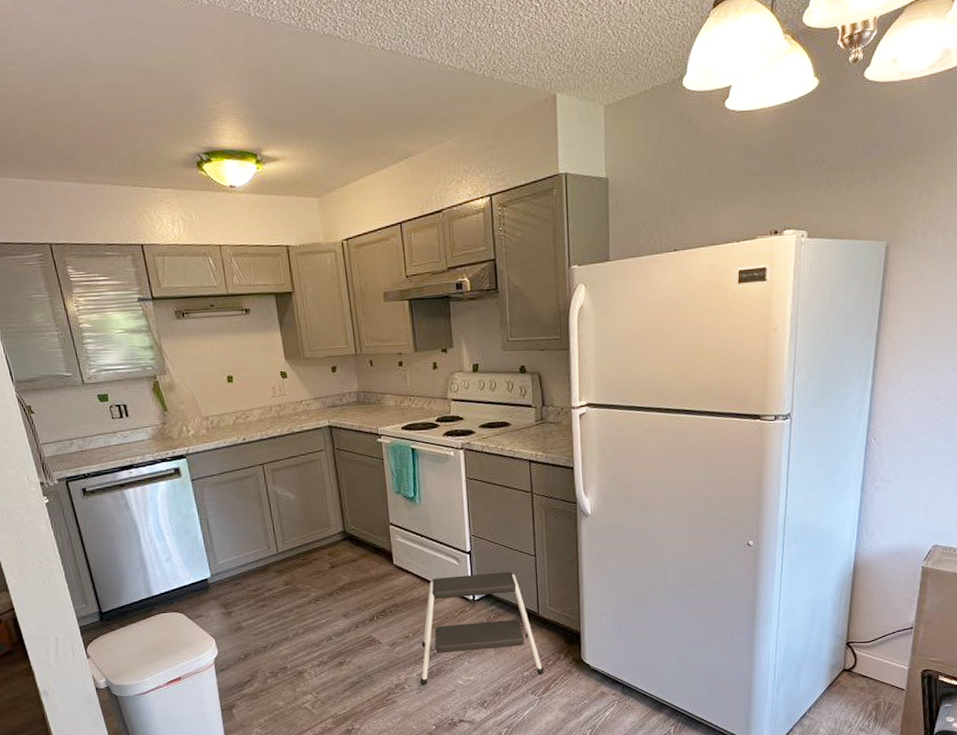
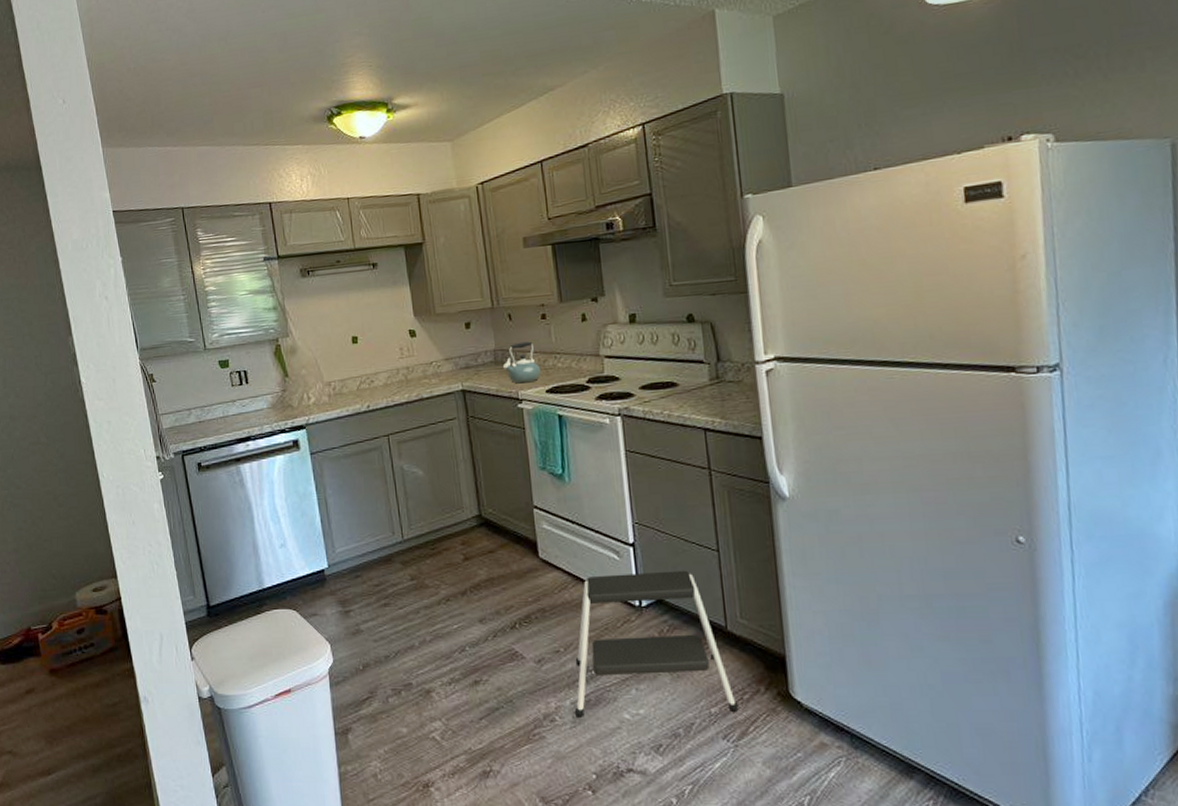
kettle: none [364,385,398,421] -> present [502,341,542,384]

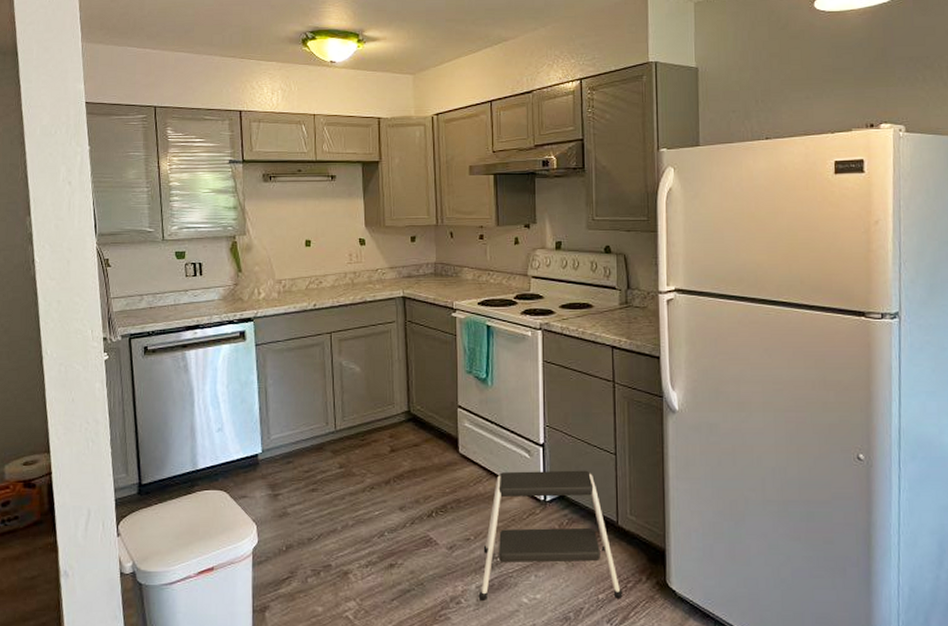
kettle: present [502,341,542,384] -> none [441,258,475,295]

